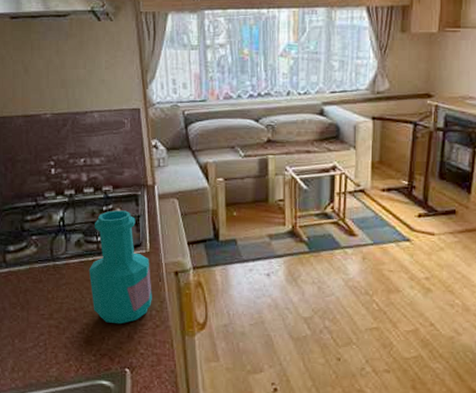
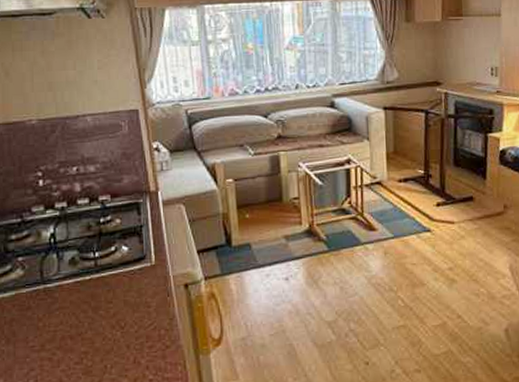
bottle: present [88,210,152,323] -> none [86,221,160,349]

